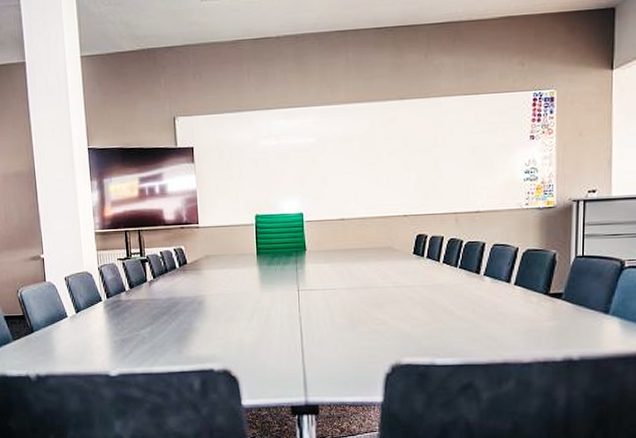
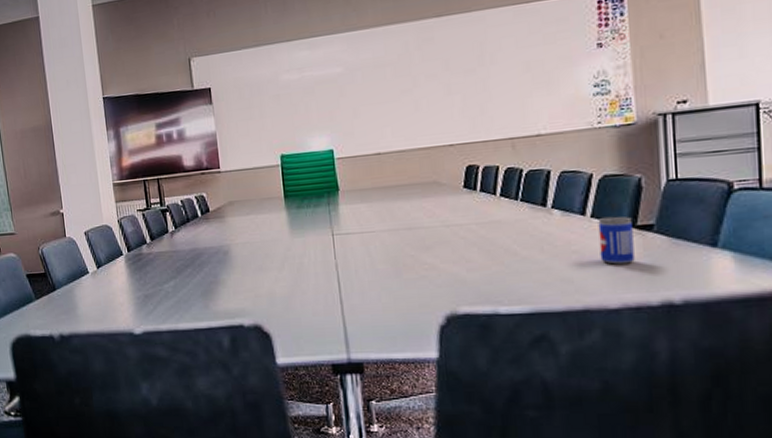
beer can: none [519,285,546,326] -> present [598,216,635,265]

